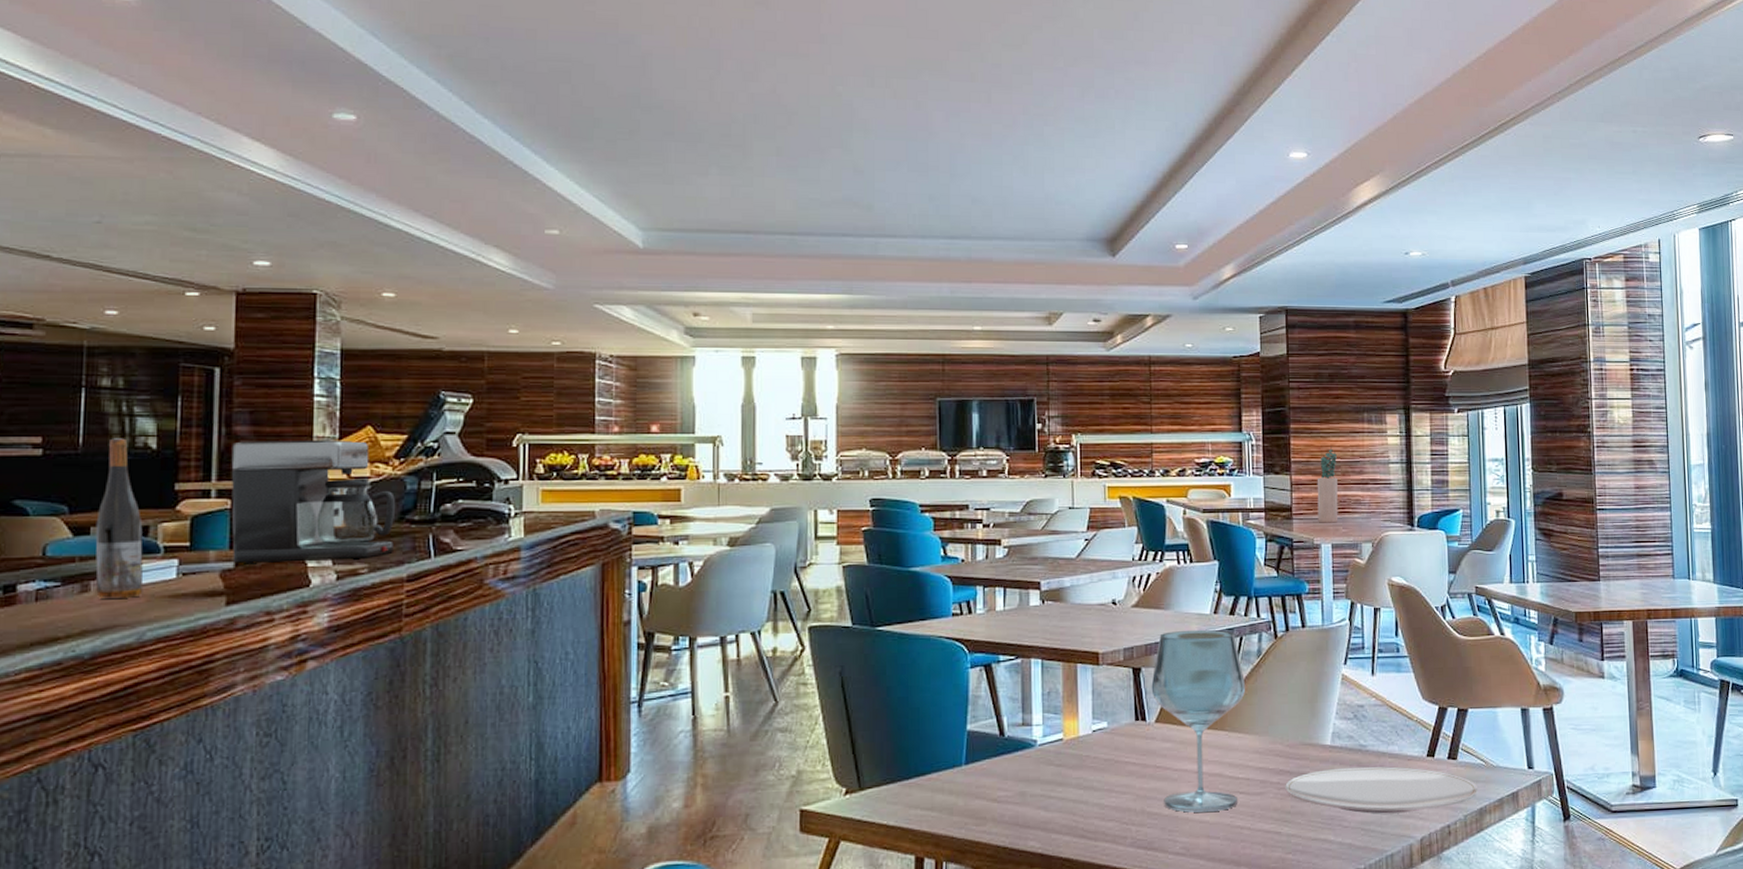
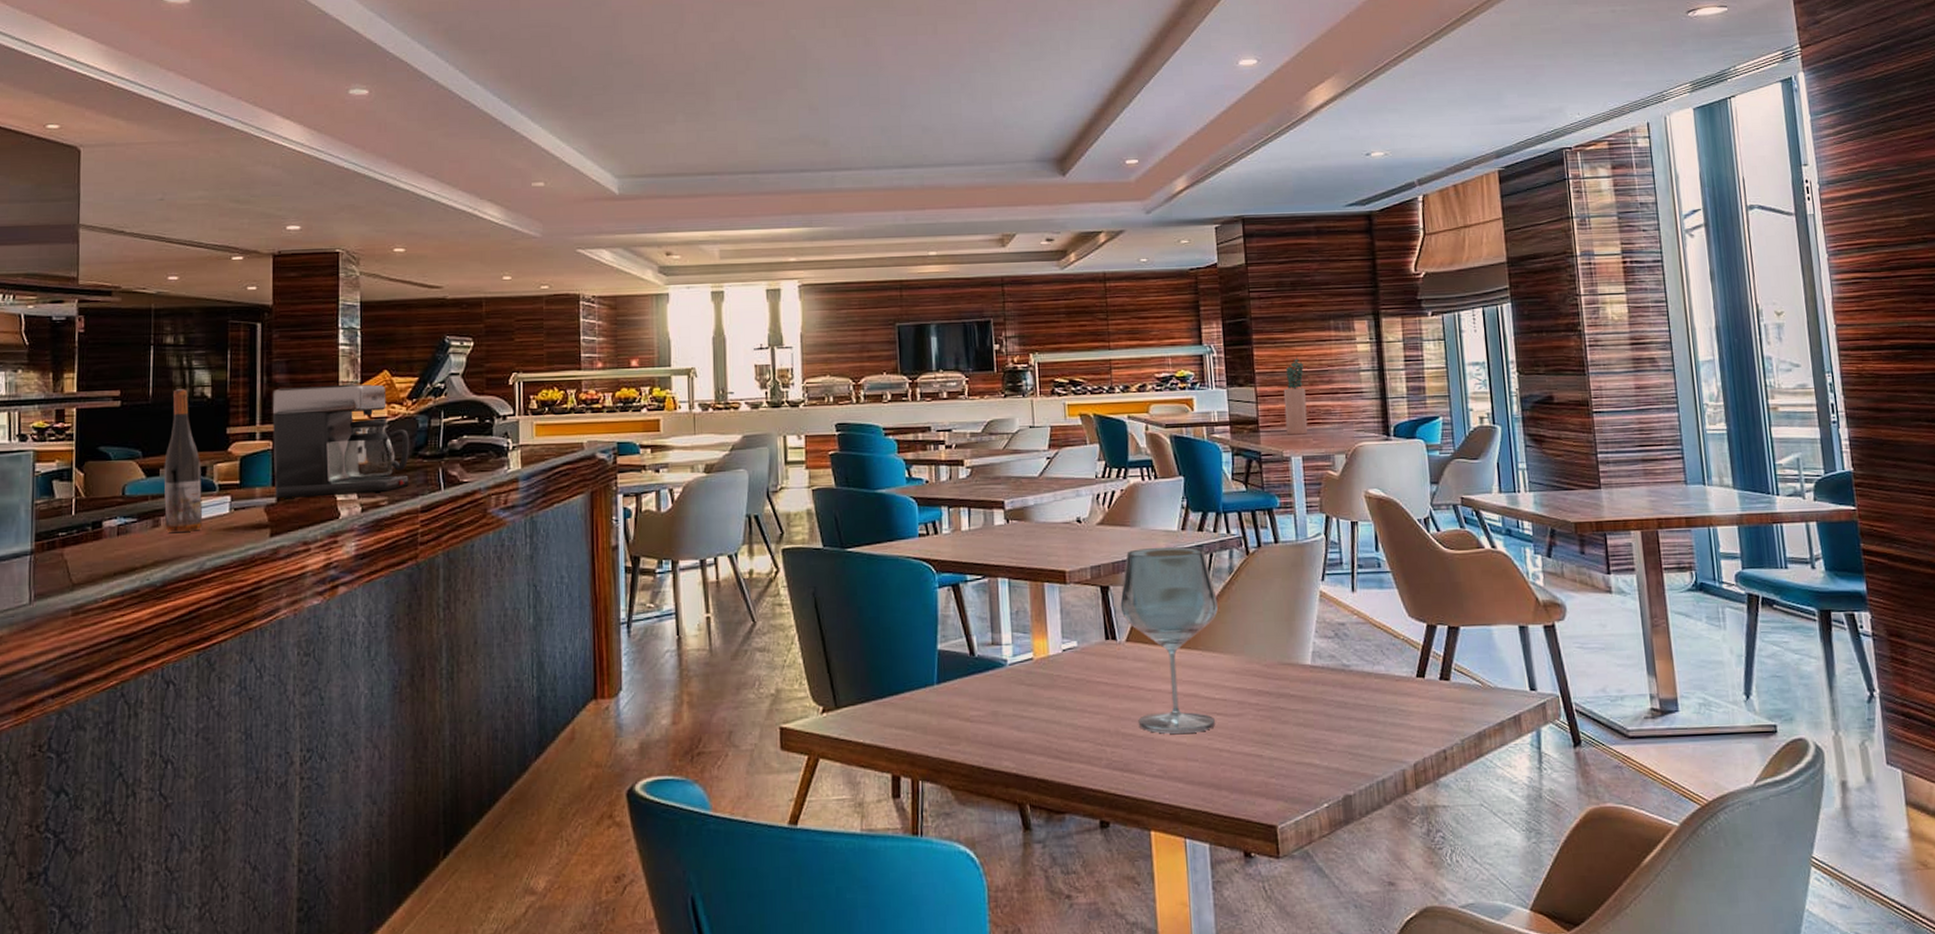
plate: present [1285,766,1479,814] -> none [1264,687,1476,738]

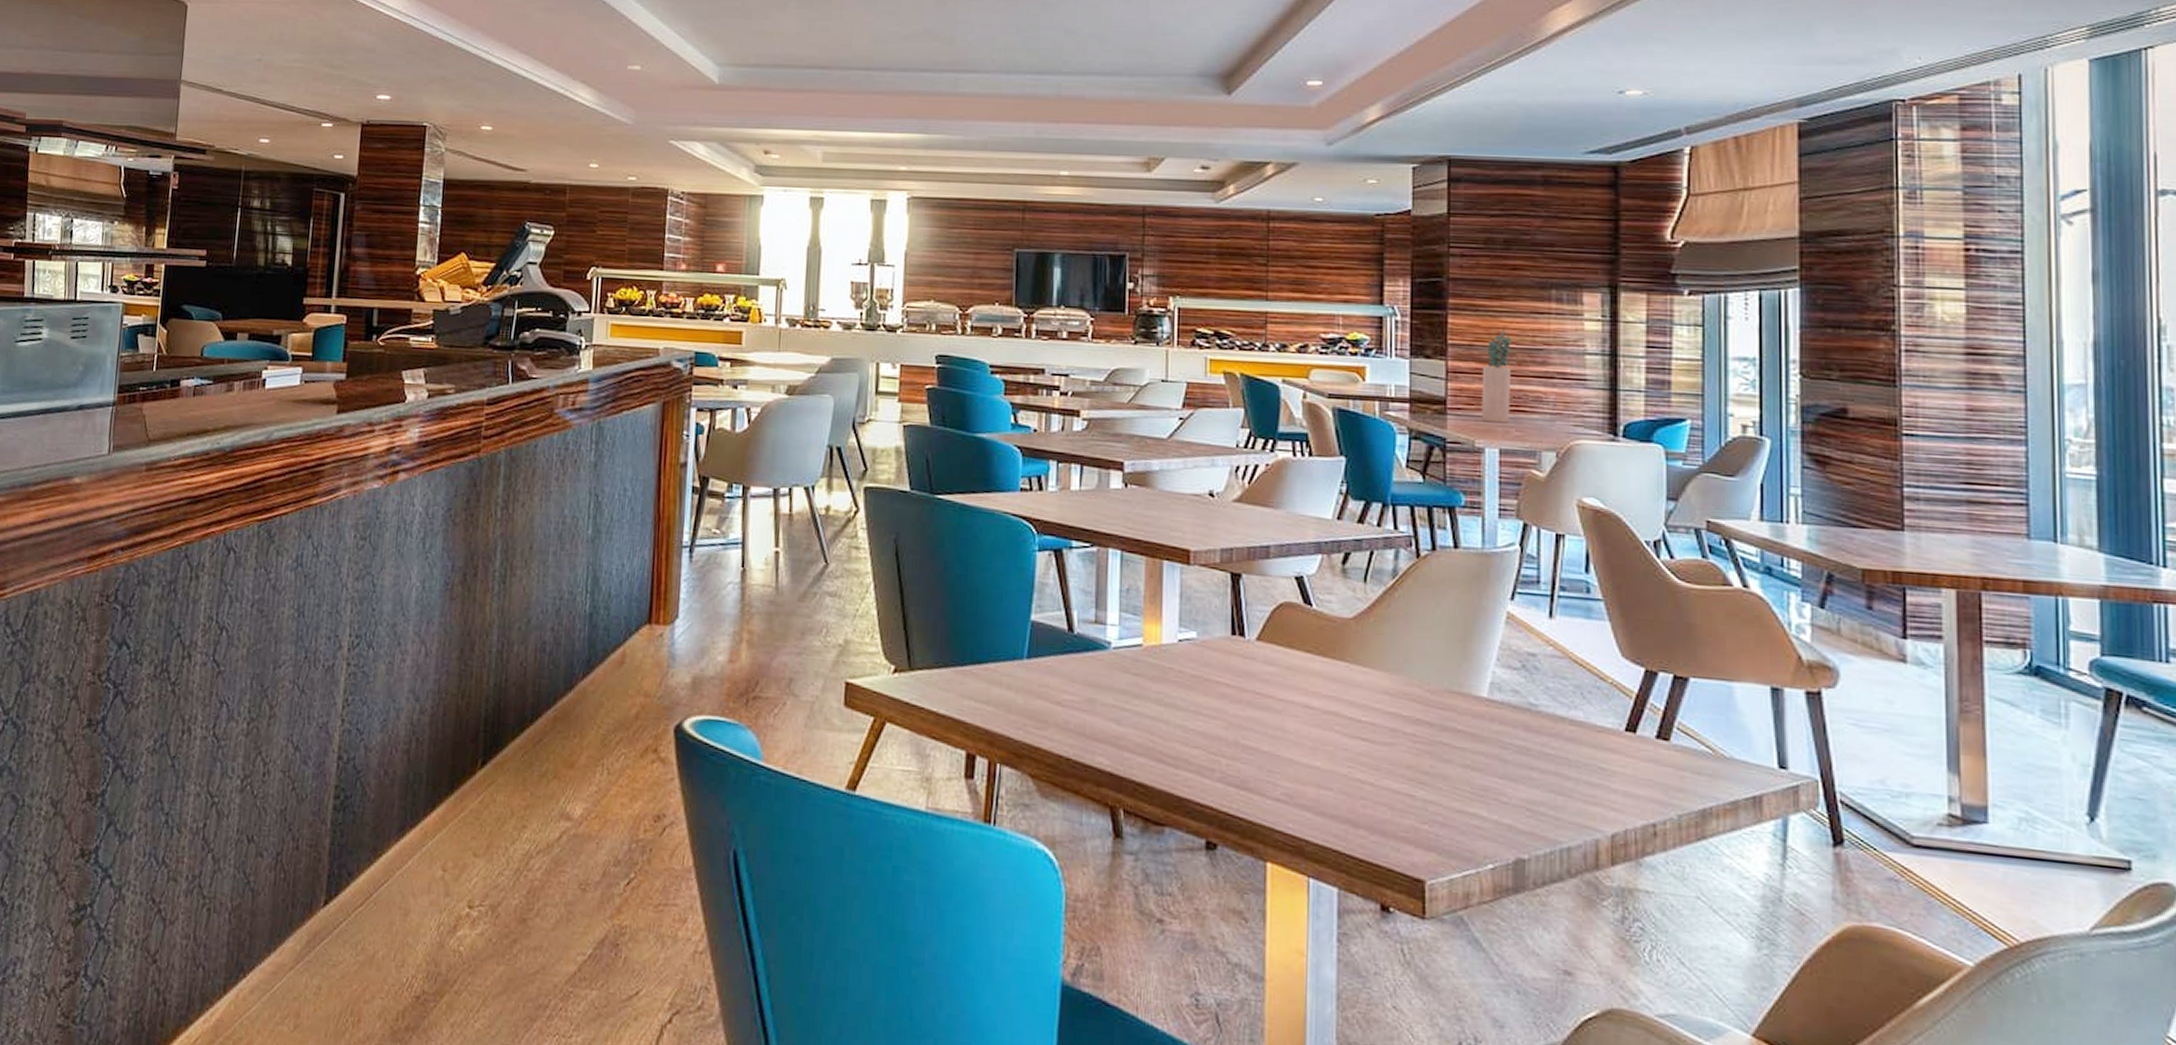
wine bottle: present [164,389,203,532] -> none [238,254,277,400]
coffee maker: present [272,384,410,499] -> none [344,262,482,382]
wine glass: present [1120,546,1219,734] -> none [1253,535,1376,758]

